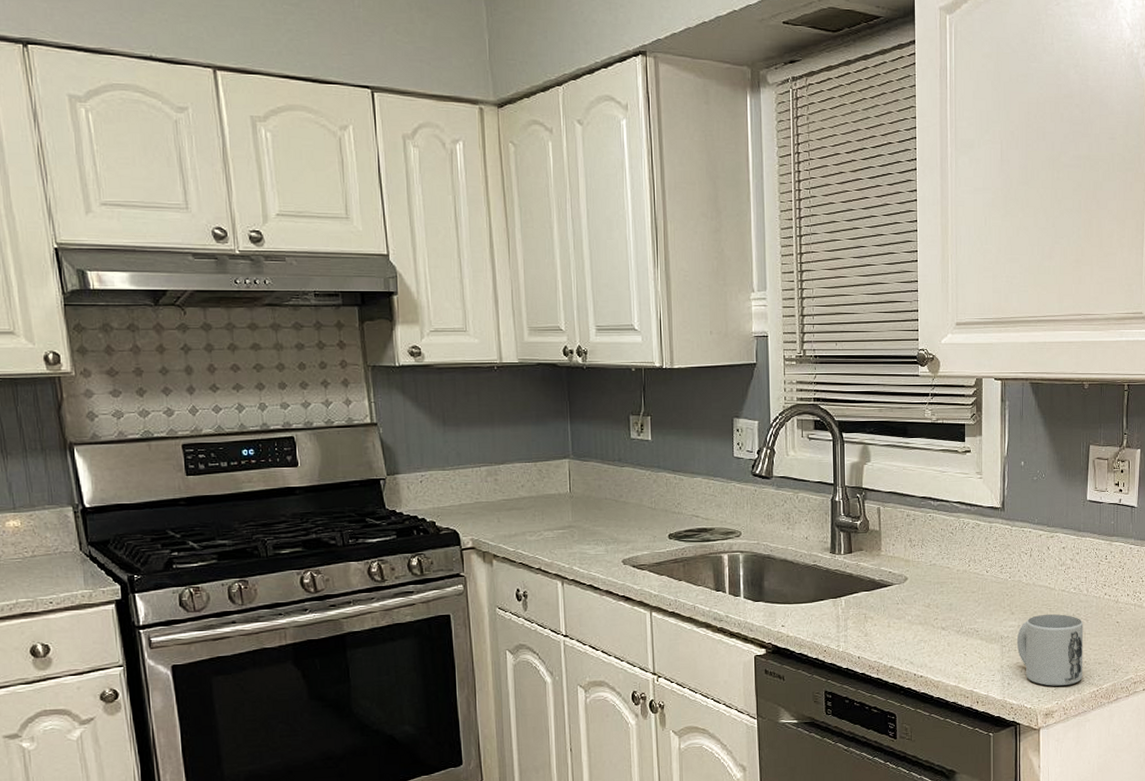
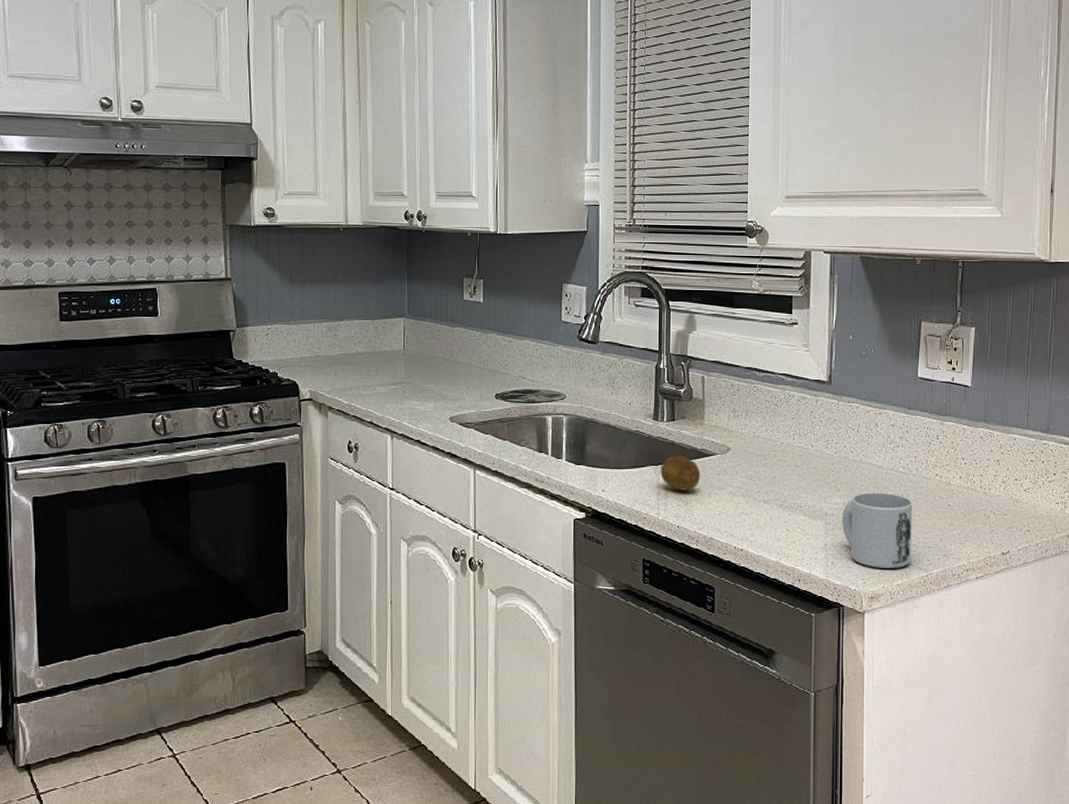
fruit: none [839,587,879,622] -> present [660,455,701,491]

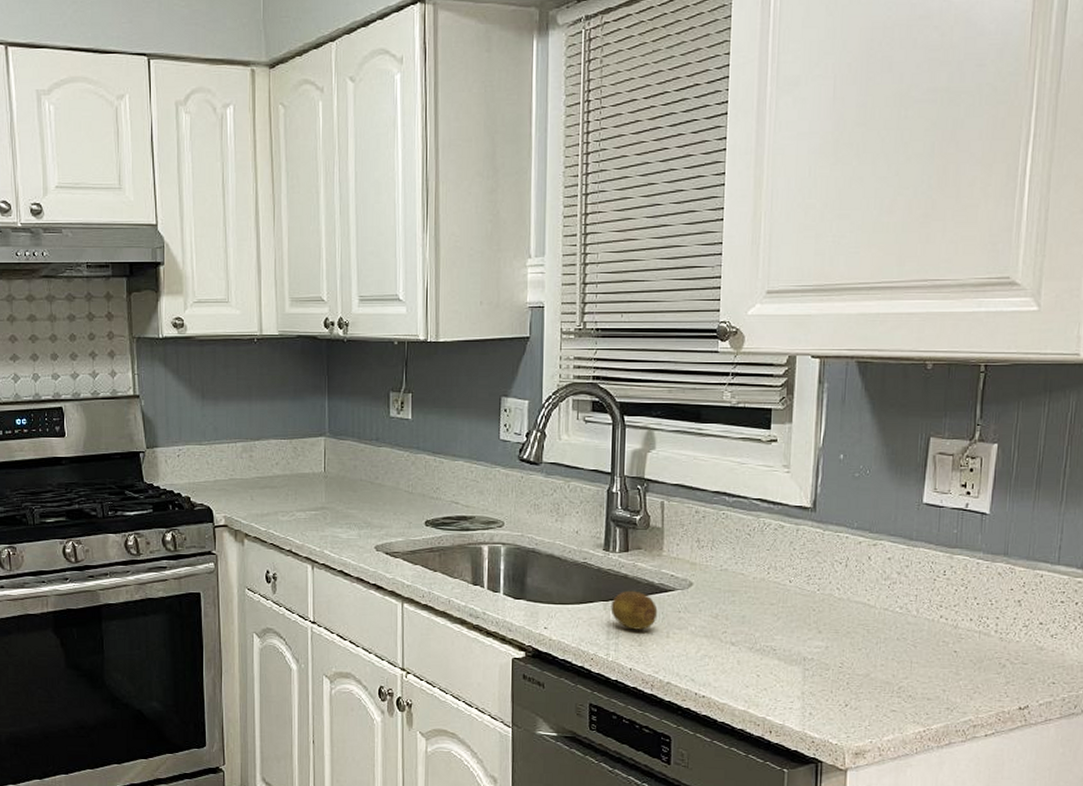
mug: present [841,493,912,568] -> none [823,636,910,722]

